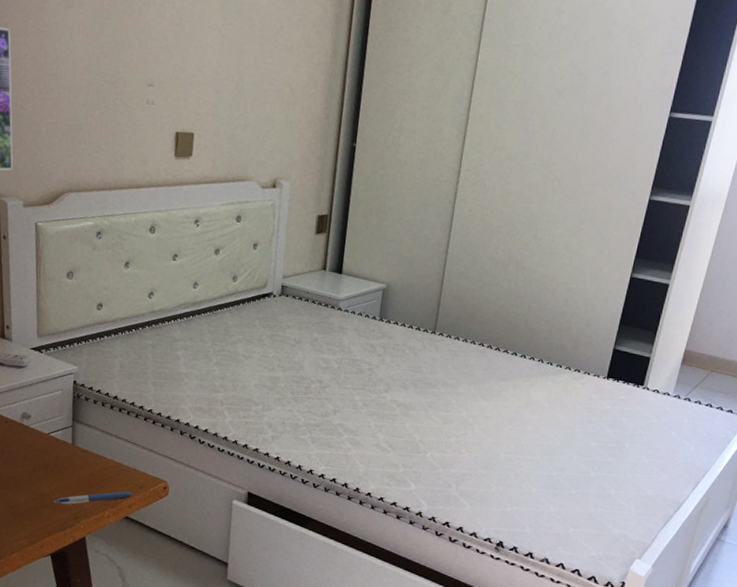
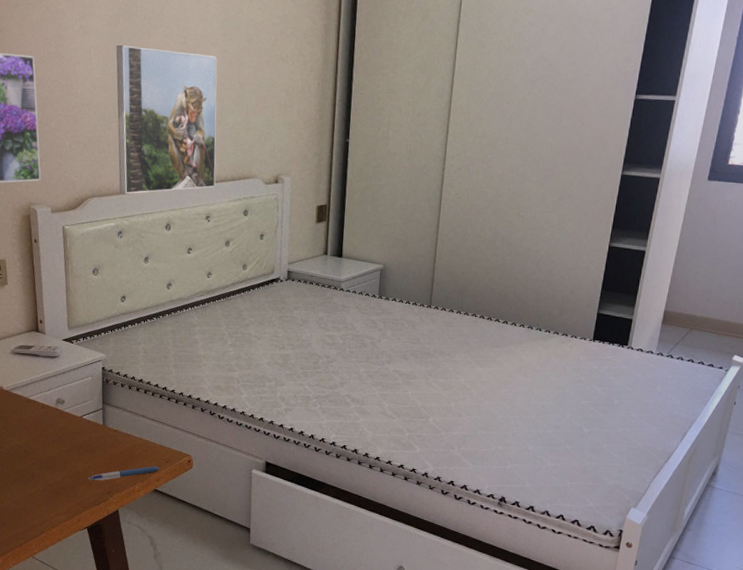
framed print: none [100,22,215,191] -> present [116,44,218,194]

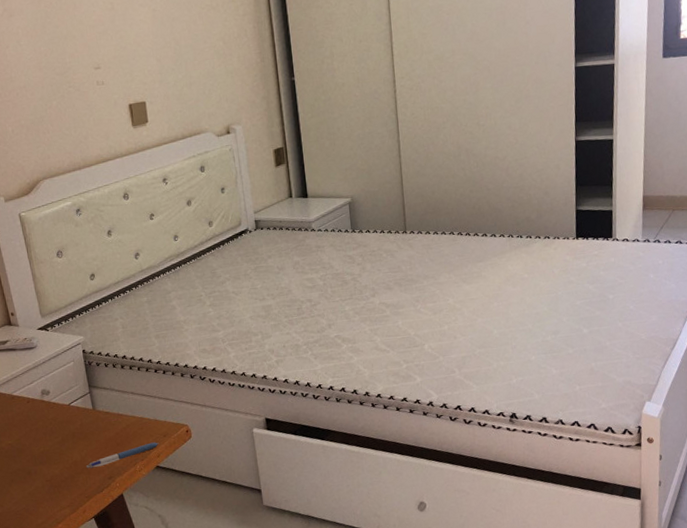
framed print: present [116,44,218,194] -> none [43,16,167,171]

